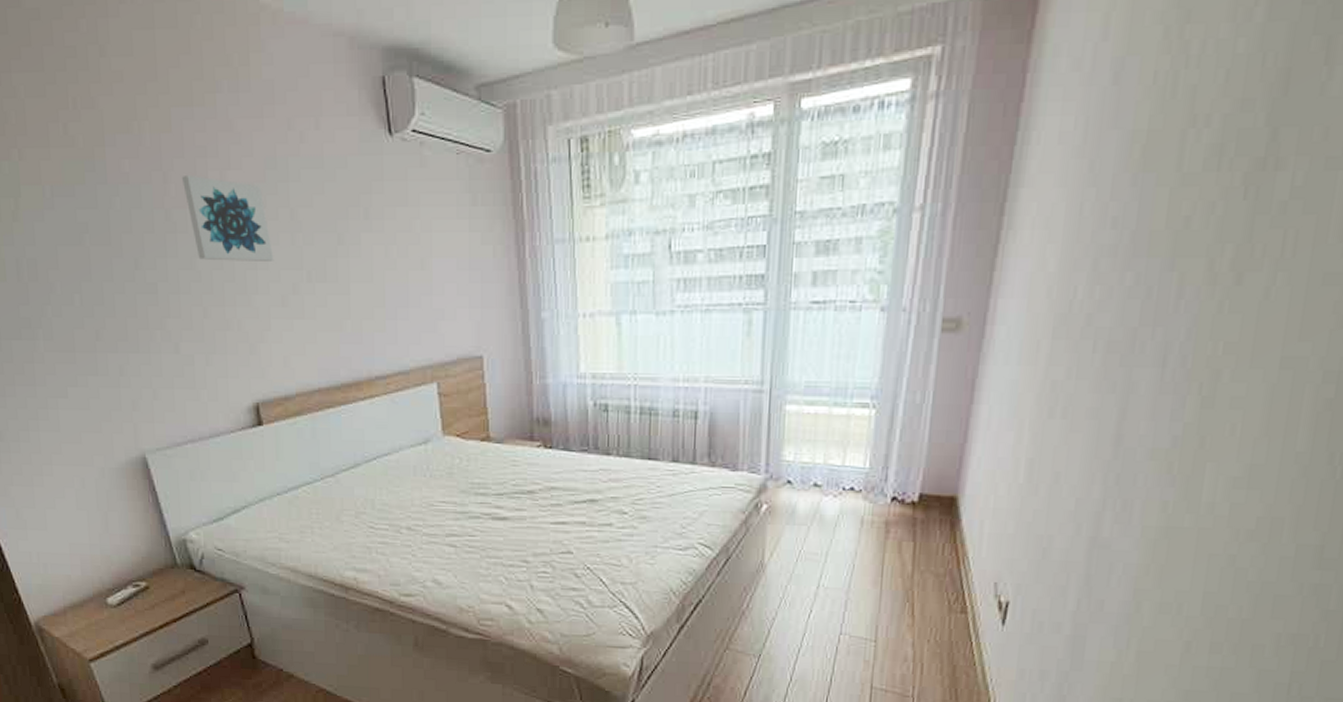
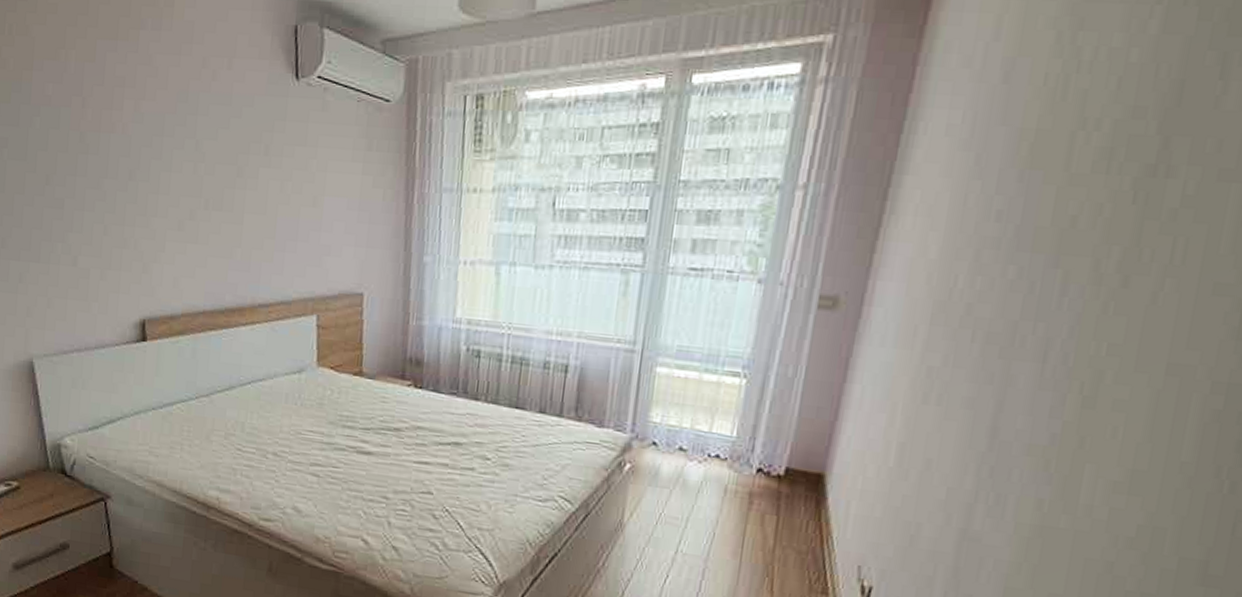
wall art: present [181,174,274,261] -> none [99,101,176,187]

